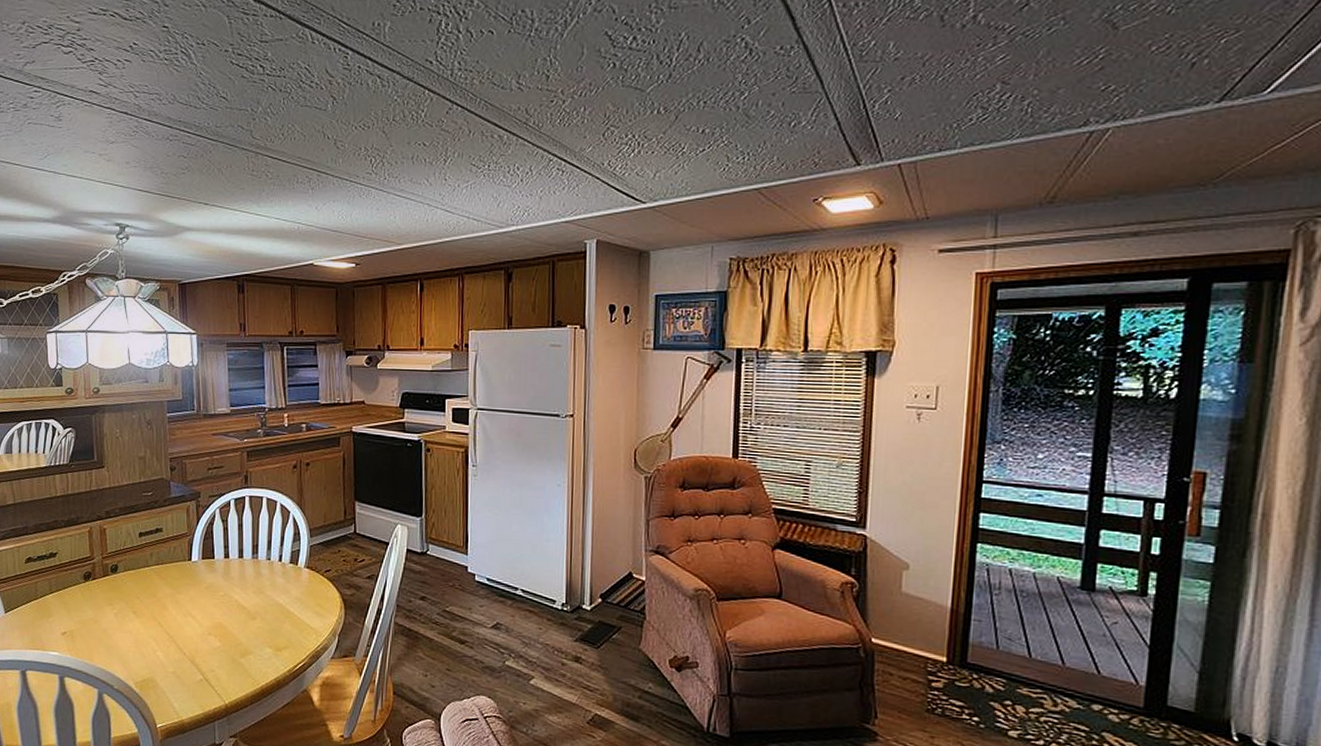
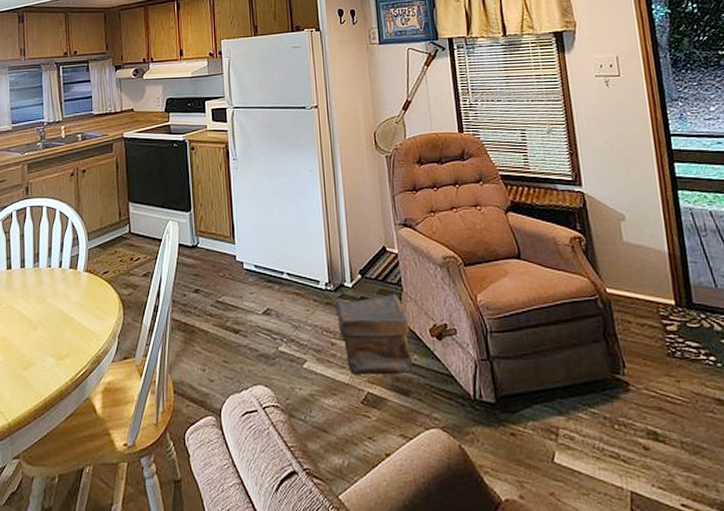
pouch: none [570,621,648,700] -> present [335,293,412,374]

